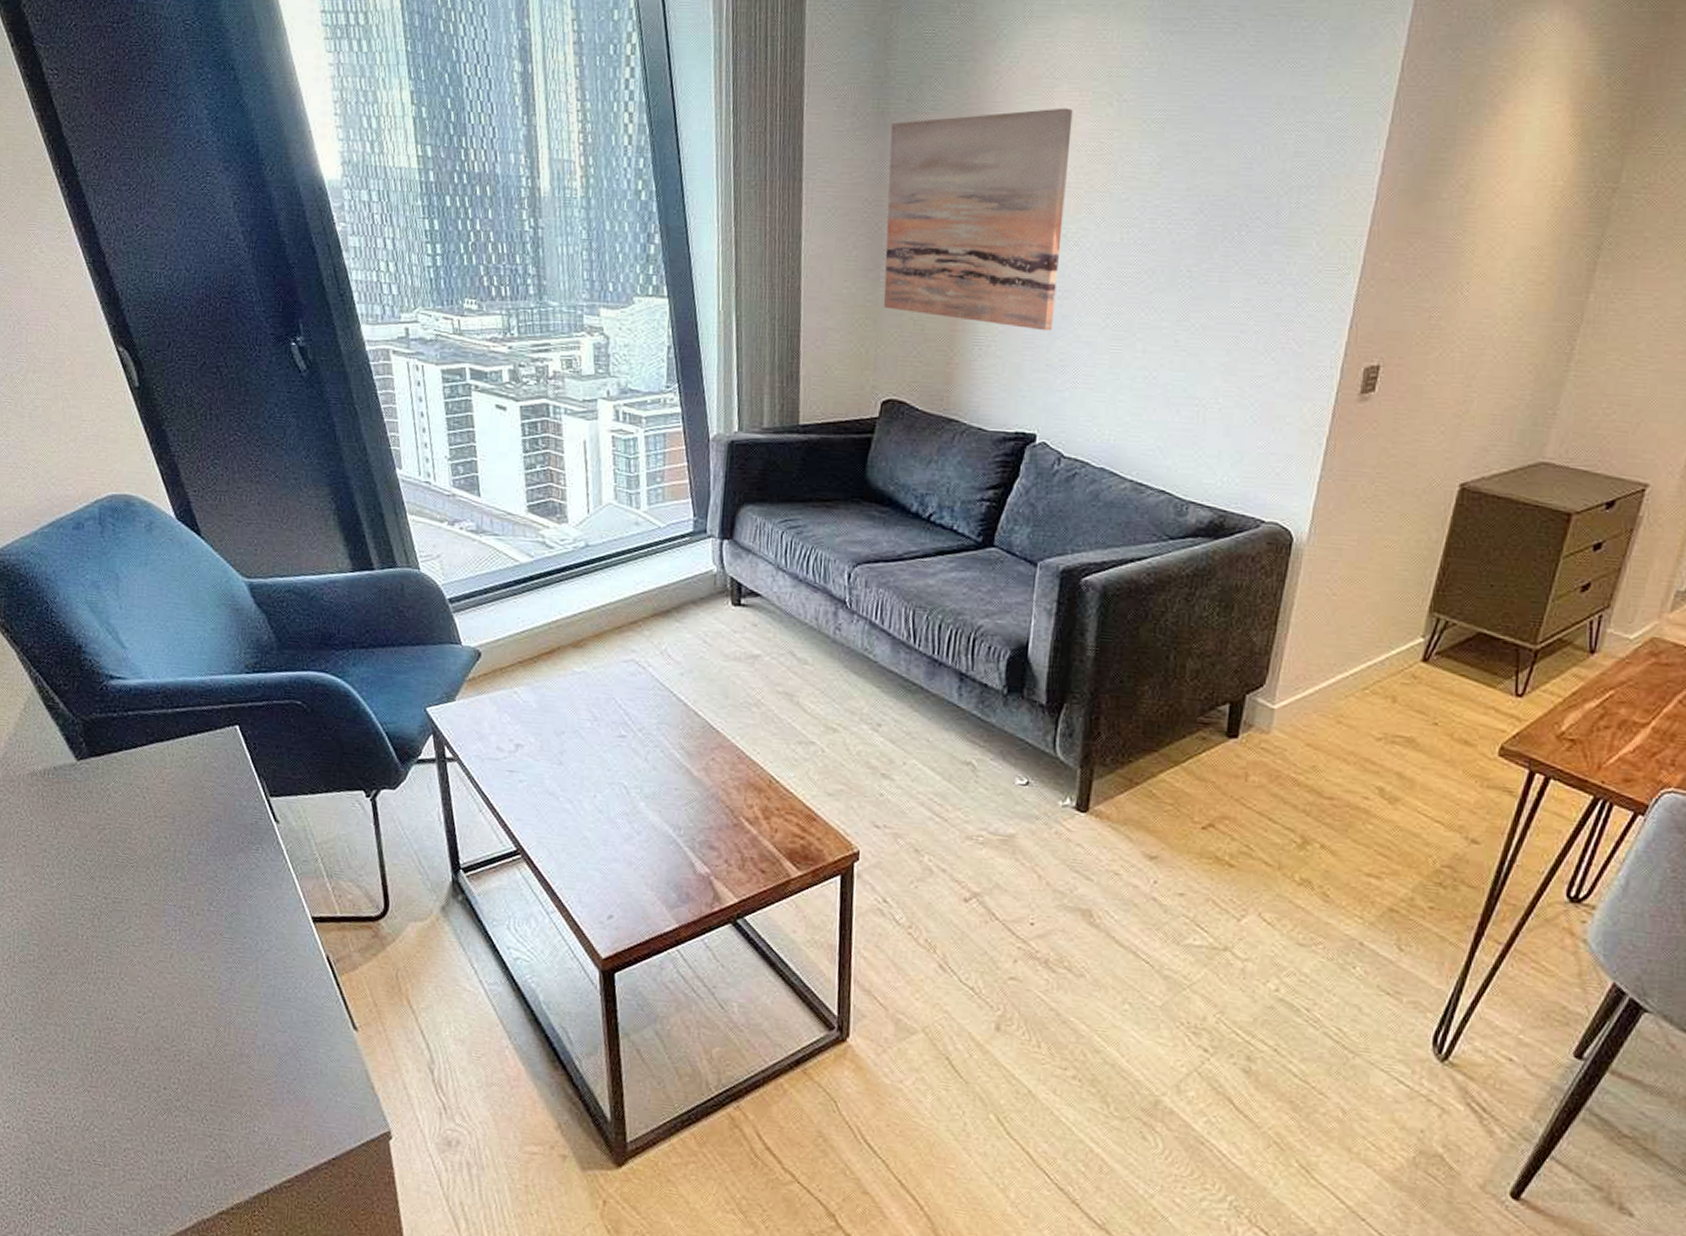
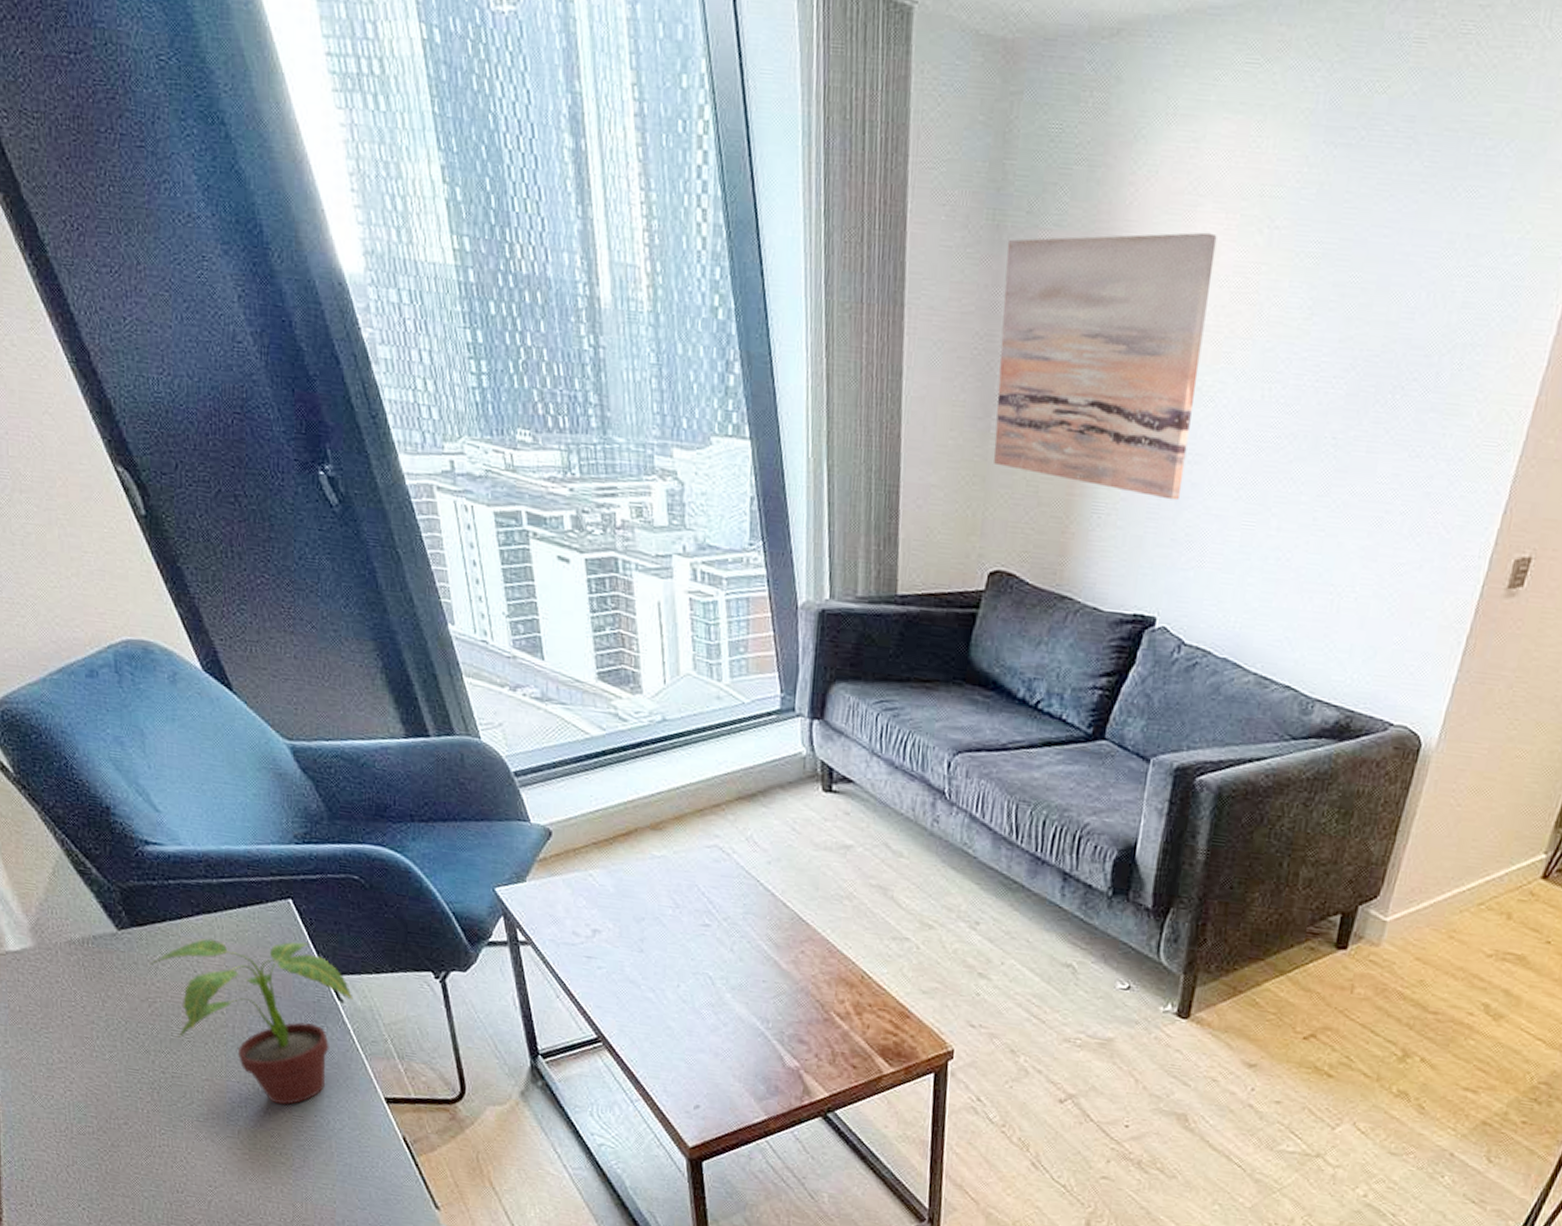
potted plant: none [102,766,289,927] -> present [149,938,354,1105]

